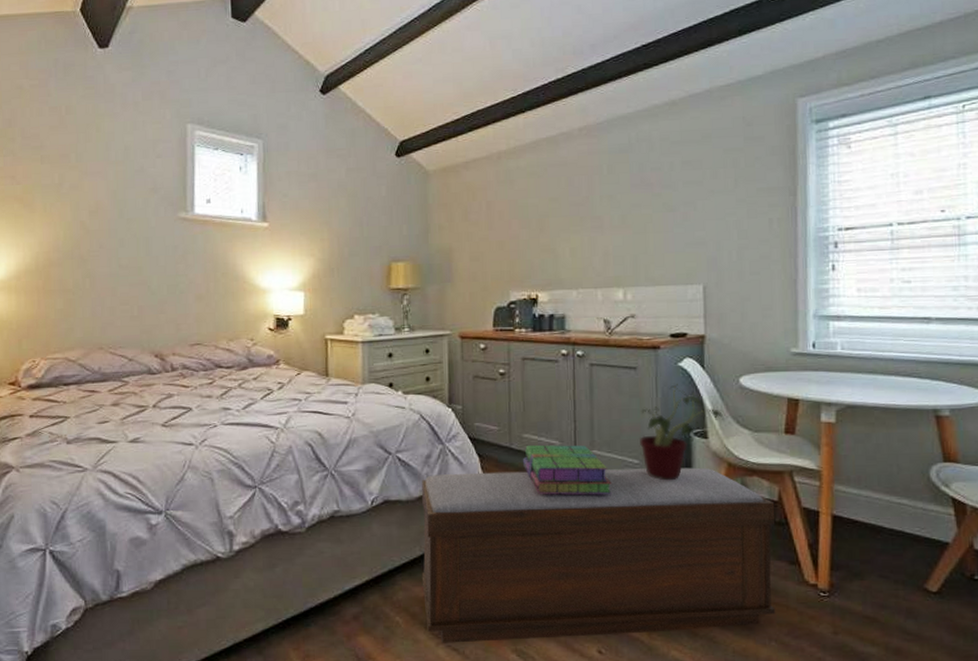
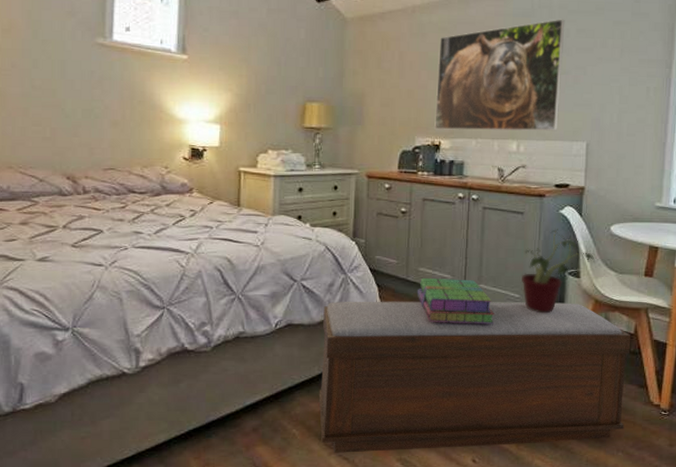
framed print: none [529,151,669,282] -> present [434,19,565,131]

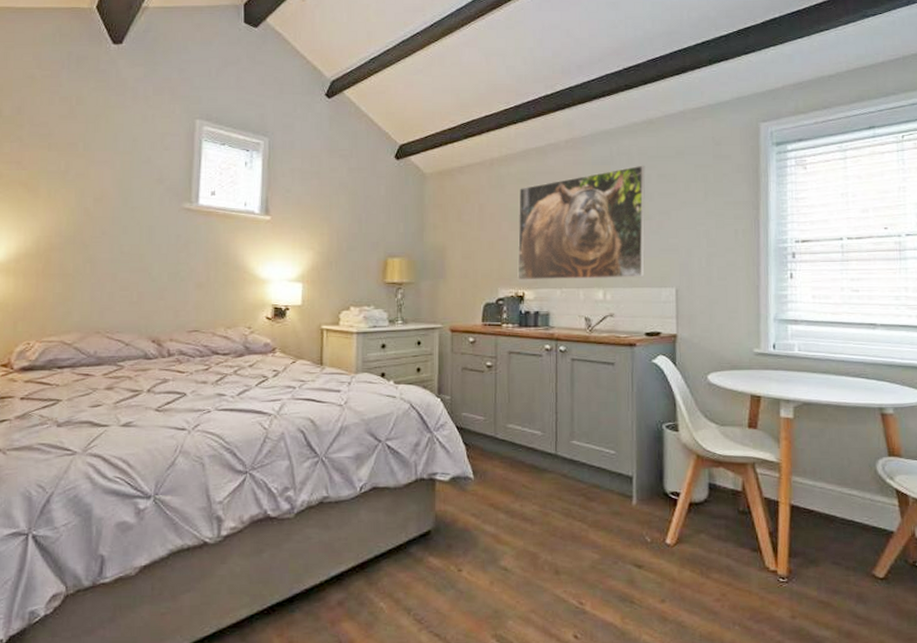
bench: present [318,301,631,453] -> none [406,458,739,629]
stack of books: present [416,278,495,325] -> none [506,435,590,484]
potted plant: present [522,228,595,313] -> none [616,378,694,470]

